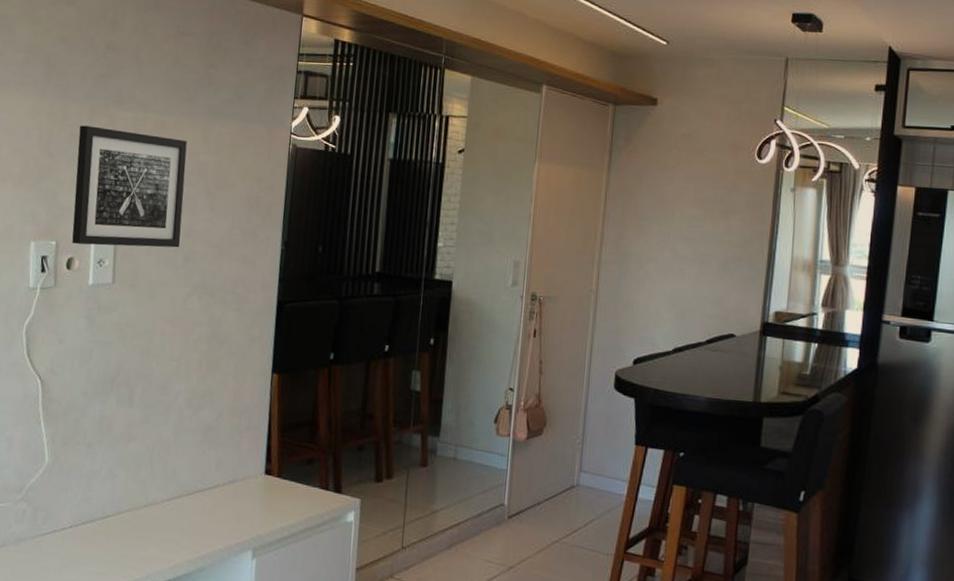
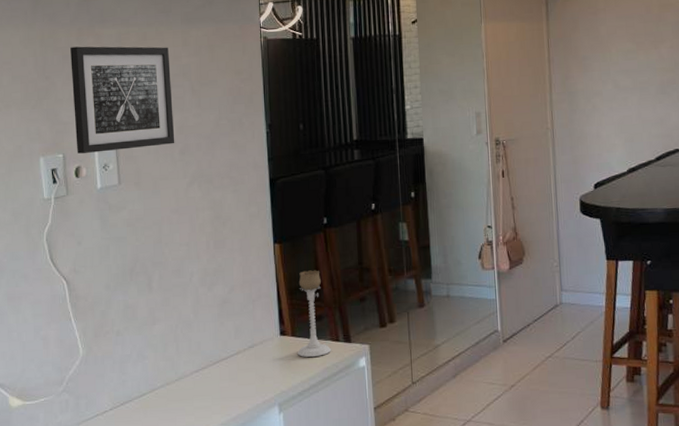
candle holder: none [280,407,319,504] -> present [297,270,332,357]

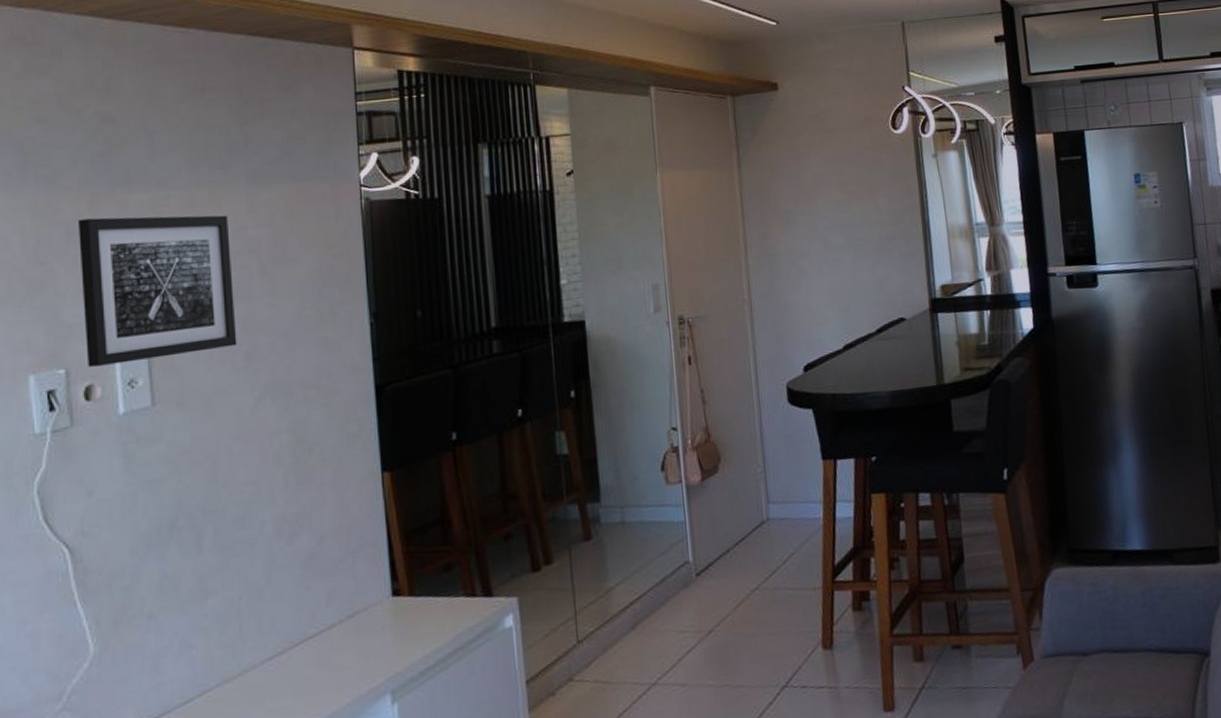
candle holder: present [297,270,332,357] -> none [417,503,466,623]

